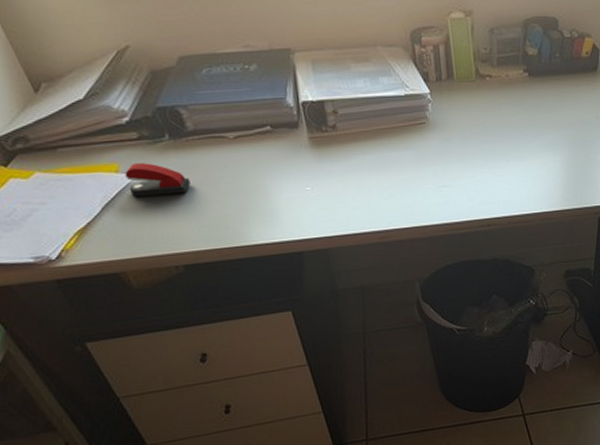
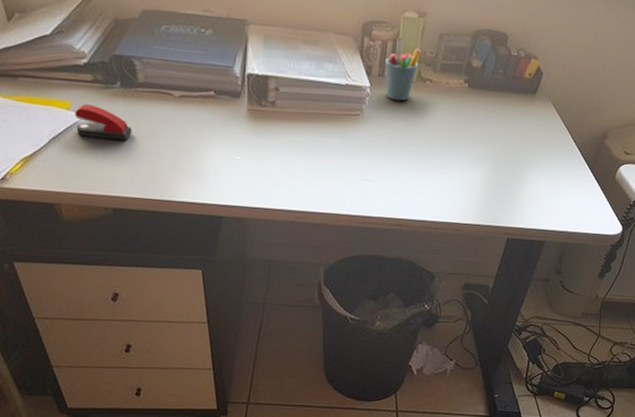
pen holder: none [439,39,475,102] -> present [384,37,422,101]

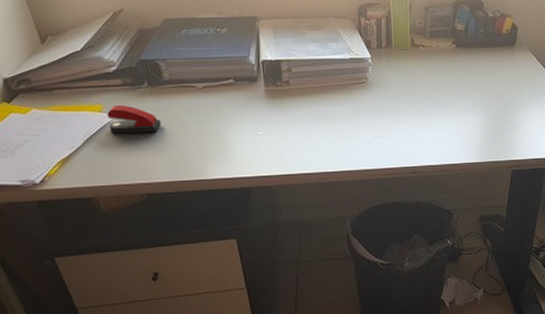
pen holder: present [384,37,422,101] -> none [381,14,412,66]

